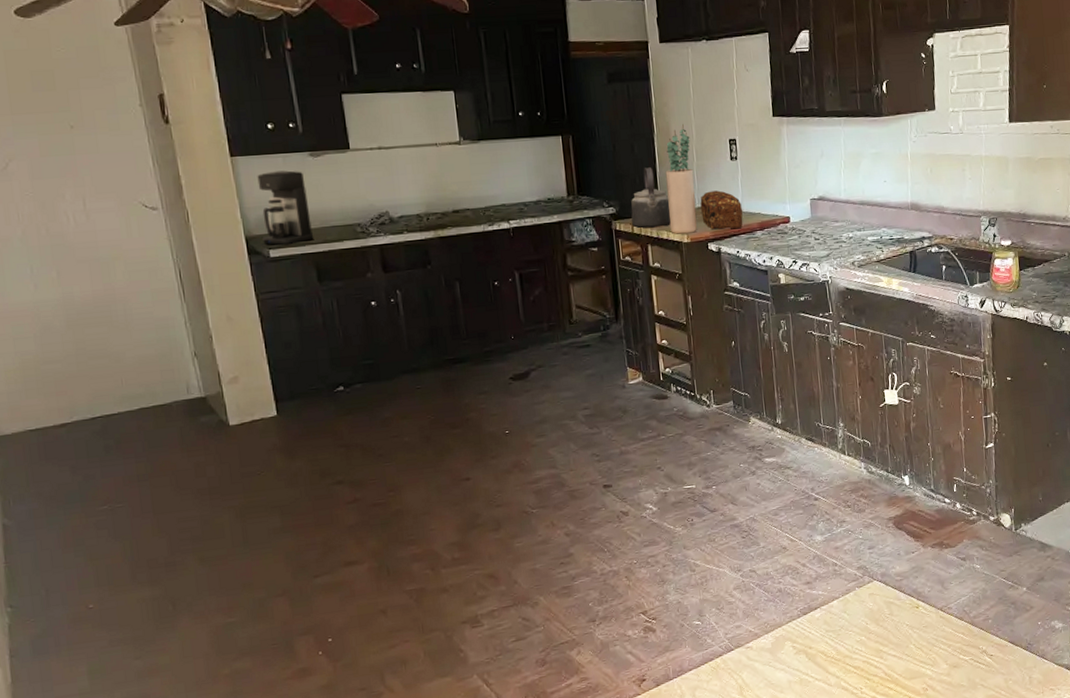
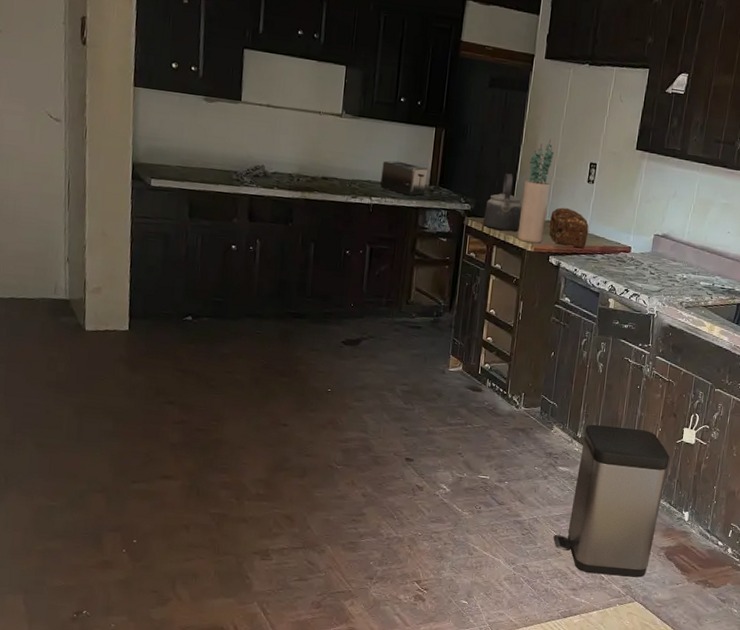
coffee maker: present [257,170,313,246] -> none [147,107,196,179]
toaster: none [513,177,565,212] -> present [380,160,429,196]
pedal bin: none [775,401,880,562] -> present [553,424,670,578]

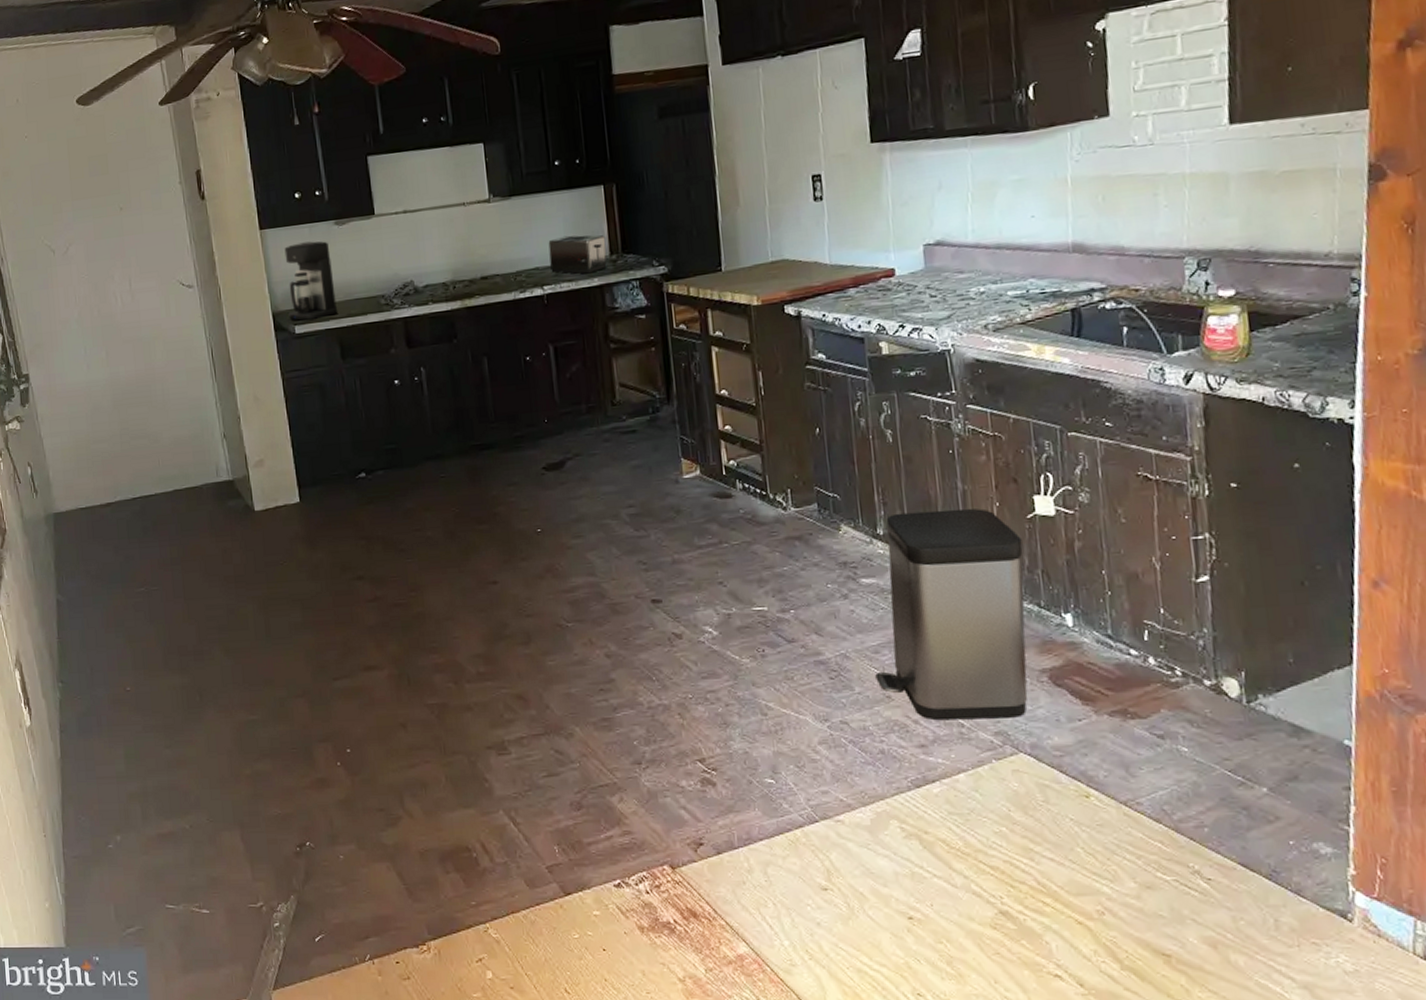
coffee maker: none [147,107,196,179] -> present [284,241,337,322]
kettle: present [483,173,523,232] -> none [686,216,736,290]
vase: present [517,139,554,244] -> none [729,159,770,296]
bread loaf: present [549,207,589,248] -> none [773,239,831,289]

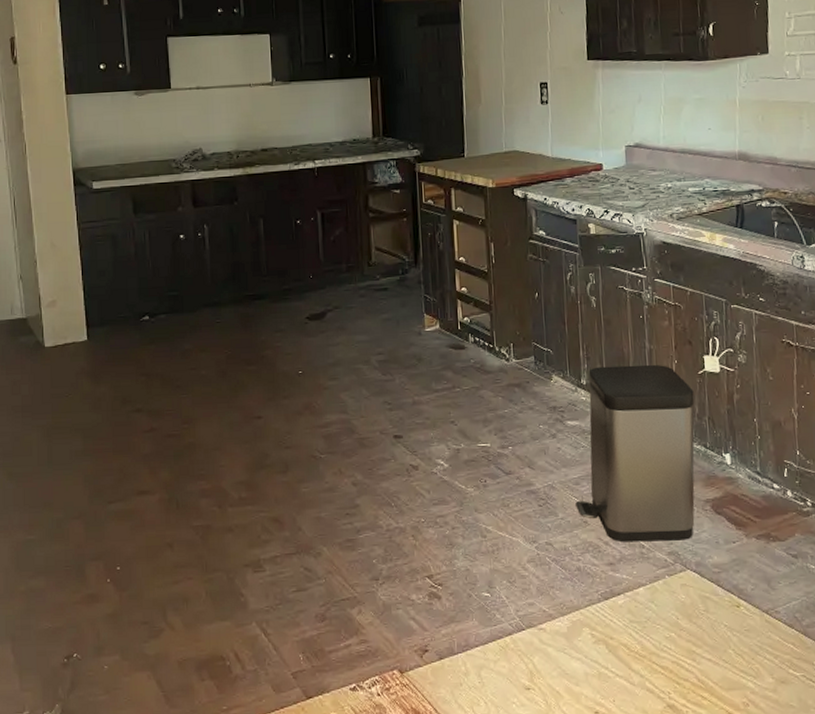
coffee maker: present [284,241,337,322] -> none [87,108,132,178]
toaster: present [548,234,607,274] -> none [321,118,370,152]

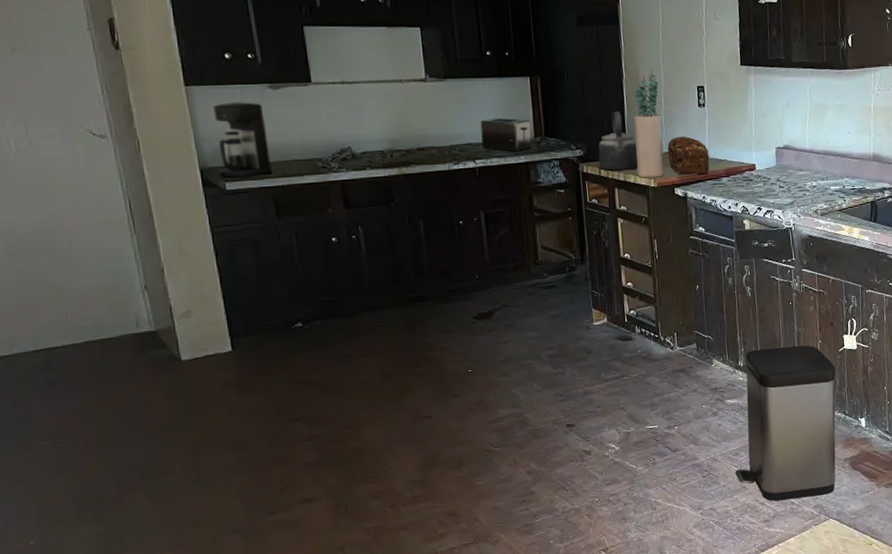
coffee maker: none [87,108,132,178] -> present [213,102,272,179]
toaster: none [321,118,370,152] -> present [480,117,532,152]
kettle: none [435,110,476,172] -> present [598,111,638,172]
vase: none [472,66,504,179] -> present [633,69,664,179]
bread loaf: none [507,135,553,175] -> present [667,136,710,175]

